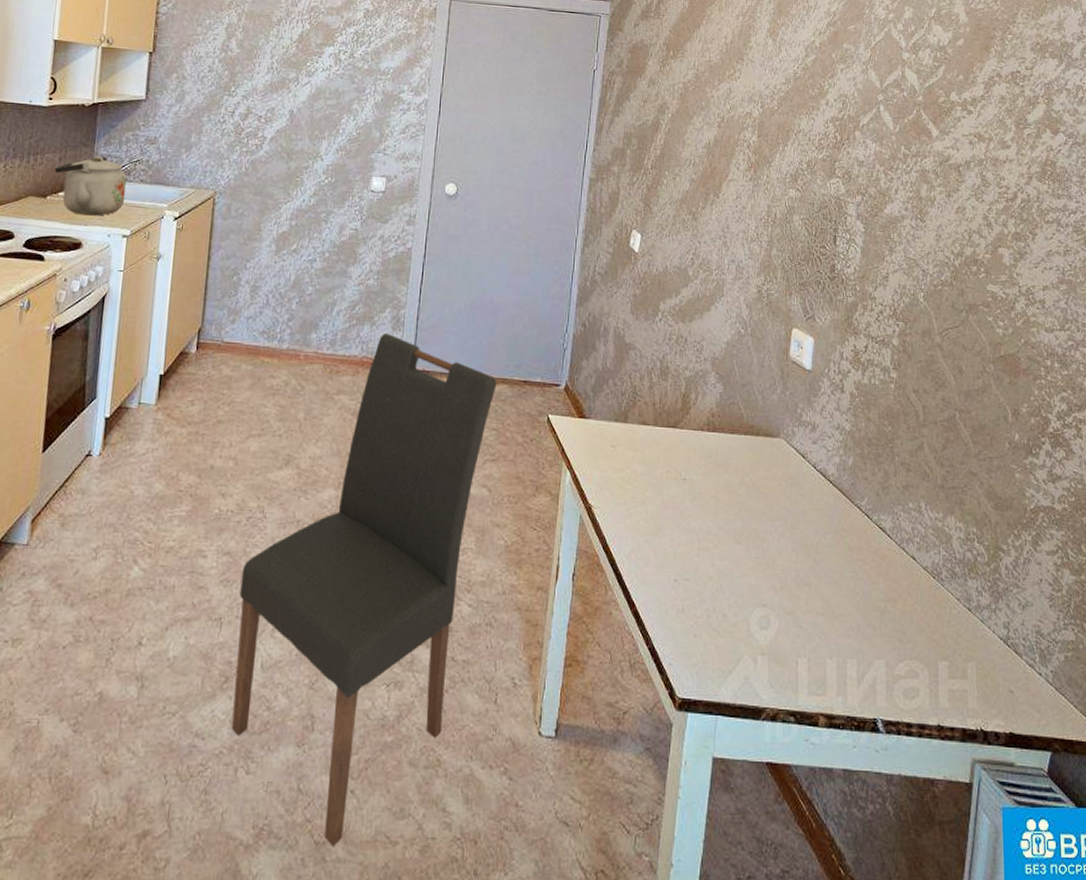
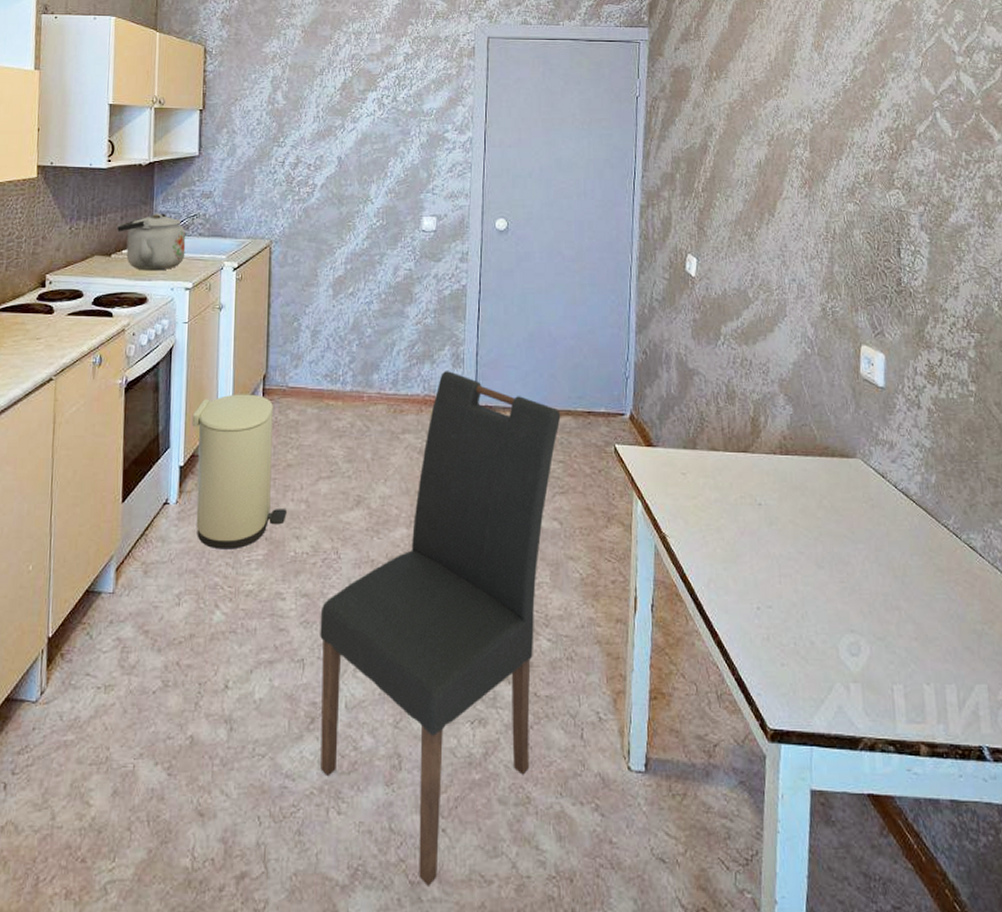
pedal bin: none [118,346,214,505] -> present [191,394,287,550]

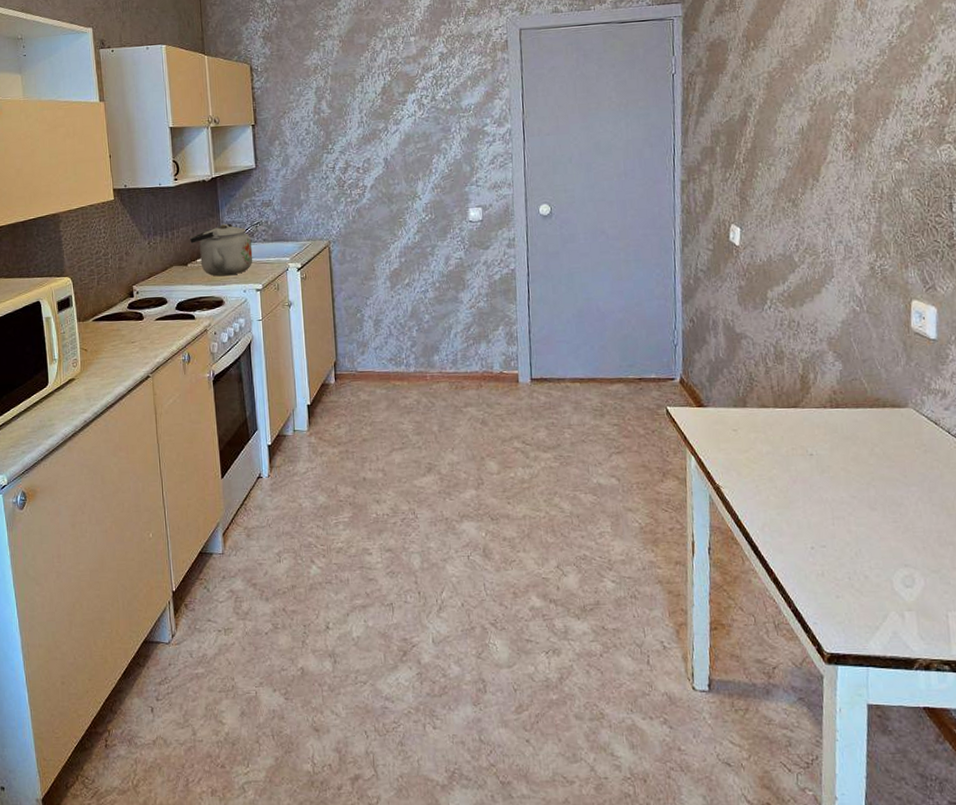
pedal bin: present [191,394,287,550] -> none [274,379,366,514]
dining chair: present [320,371,561,886] -> none [404,349,613,786]

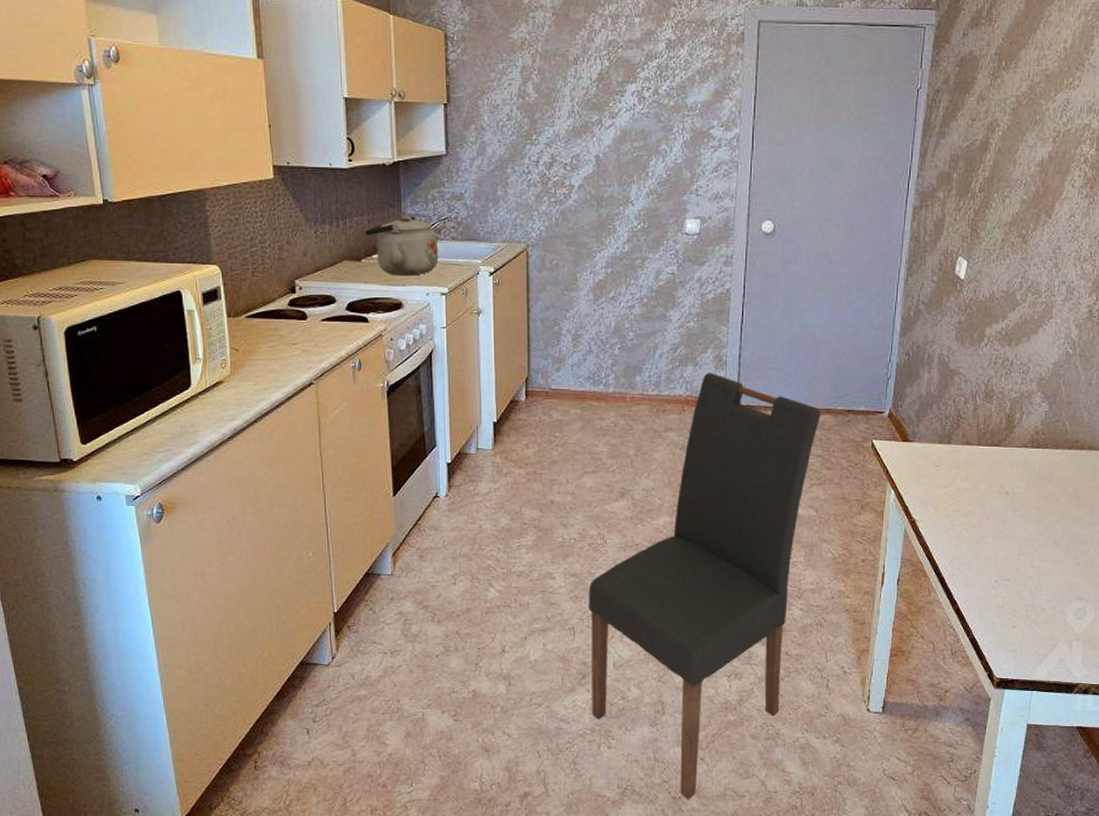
dining chair: none [404,349,613,786] -> present [588,373,821,800]

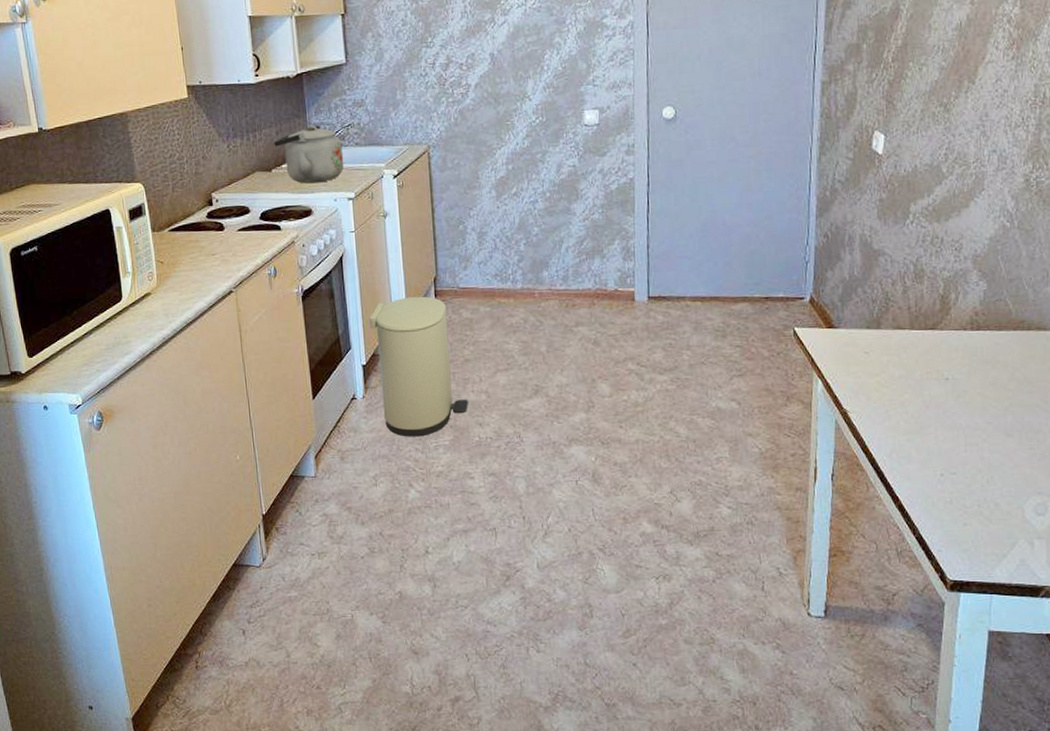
pedal bin: none [456,396,554,537] -> present [369,296,468,437]
dining chair: present [588,373,821,800] -> none [508,264,737,708]

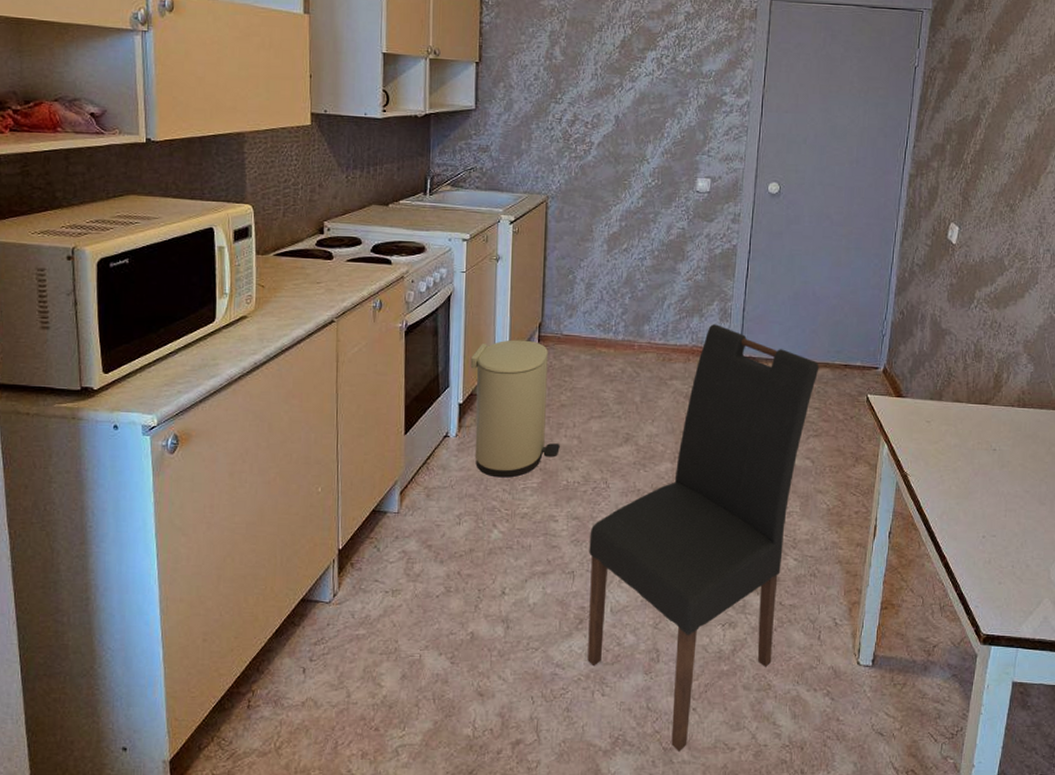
kettle: present [274,125,344,184] -> none [394,165,463,222]
dining chair: none [508,264,737,708] -> present [587,324,819,752]

